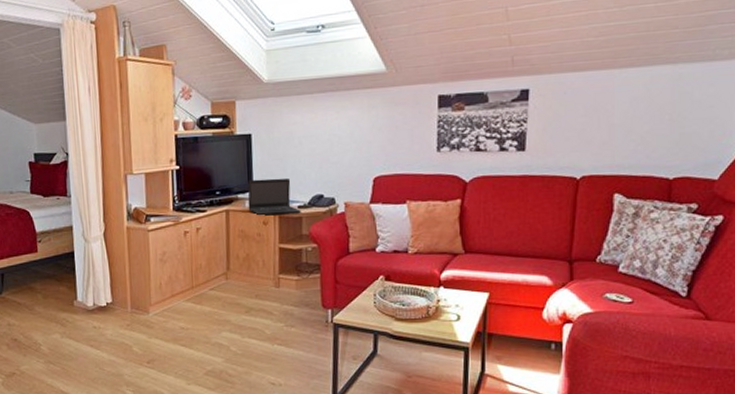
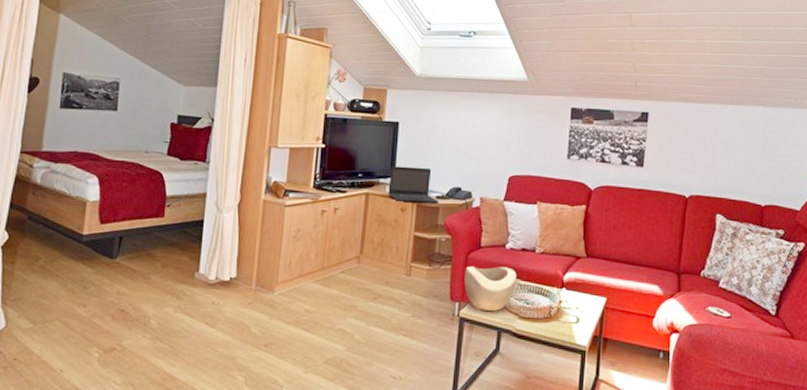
decorative bowl: none [335,270,390,316] -> present [464,265,517,312]

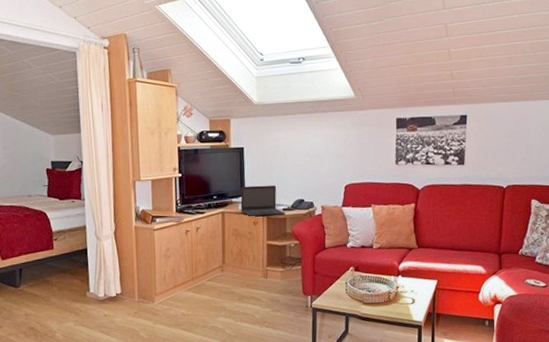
decorative bowl: present [464,265,517,312] -> none [313,263,359,301]

